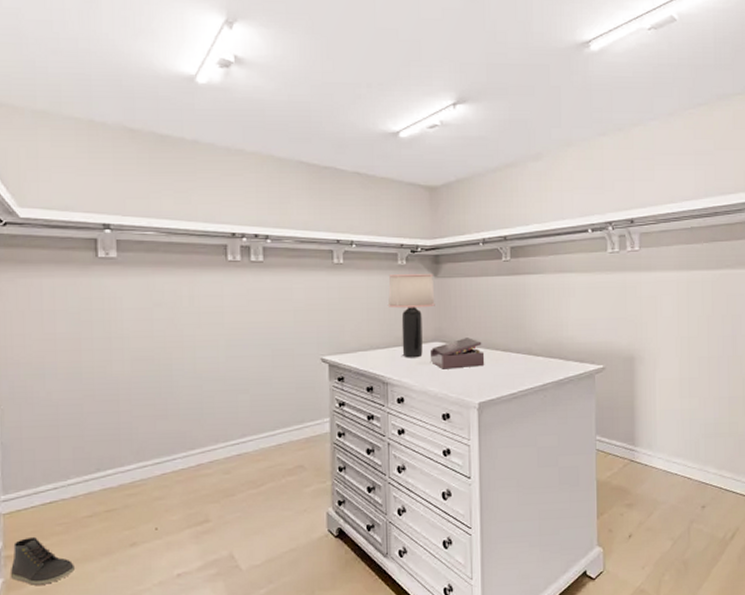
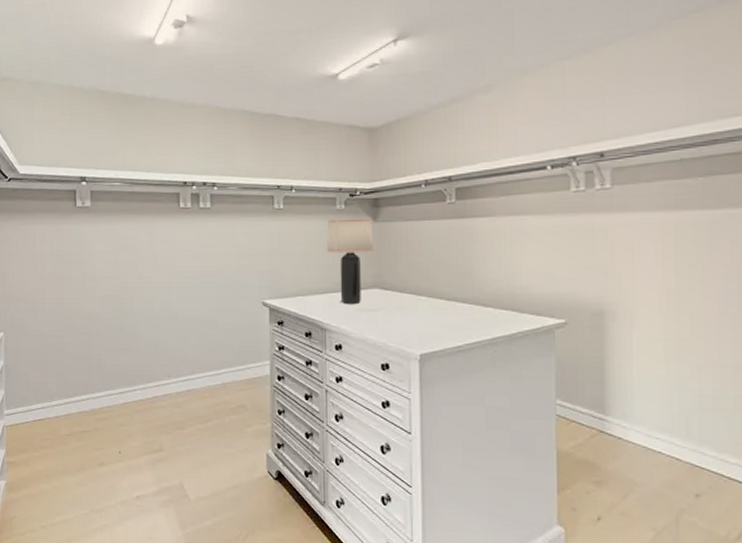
sneaker: present [10,536,76,585] -> none [10,447,58,490]
jewelry box: present [429,338,485,369] -> none [368,285,427,317]

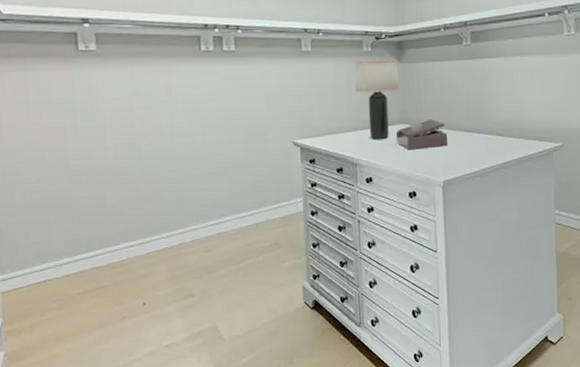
jewelry box: none [368,285,427,317] -> present [395,119,448,150]

